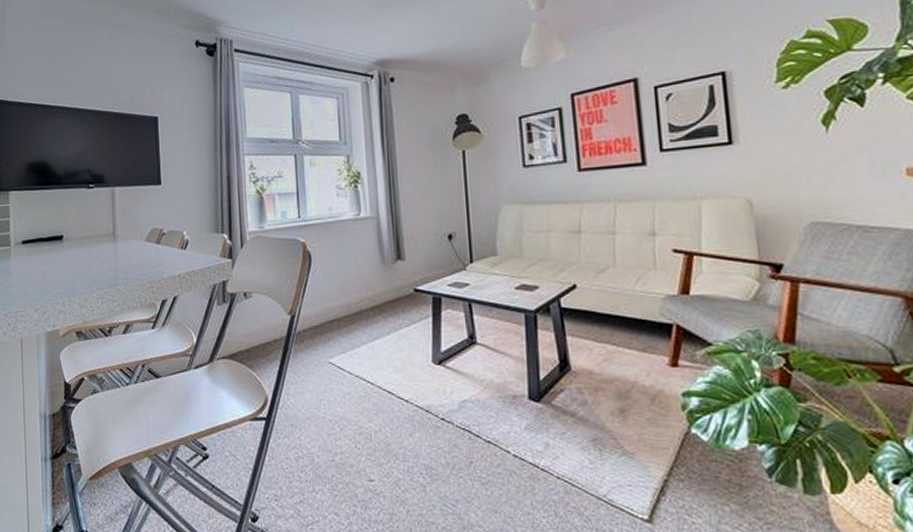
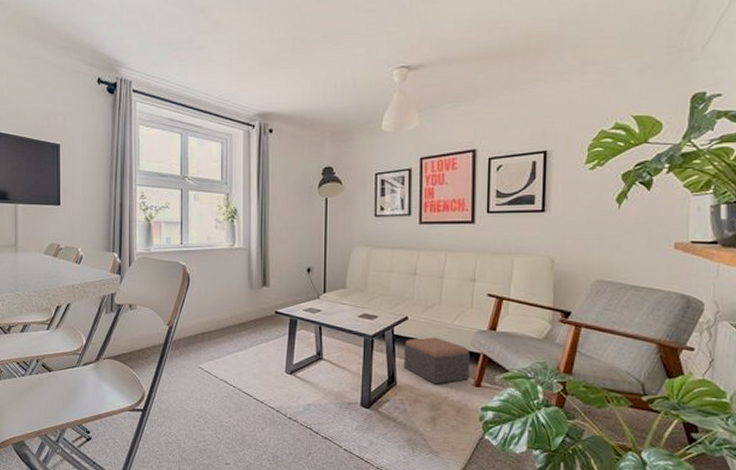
footstool: none [575,307,662,367] -> present [403,337,471,384]

